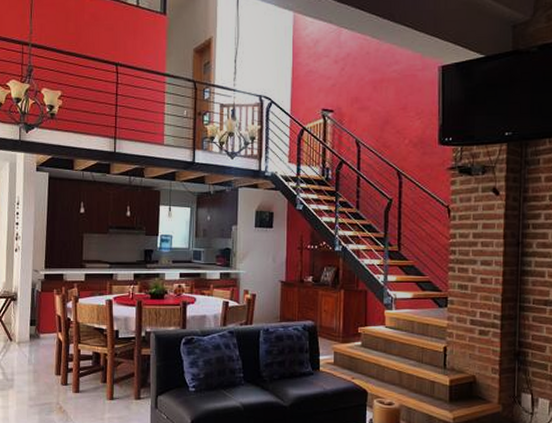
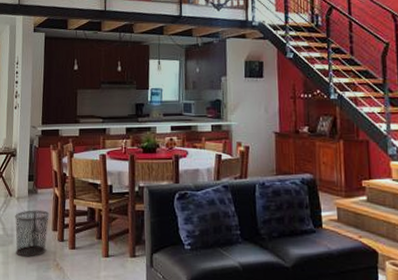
waste bin: none [15,354,53,401] -> present [15,210,50,257]

